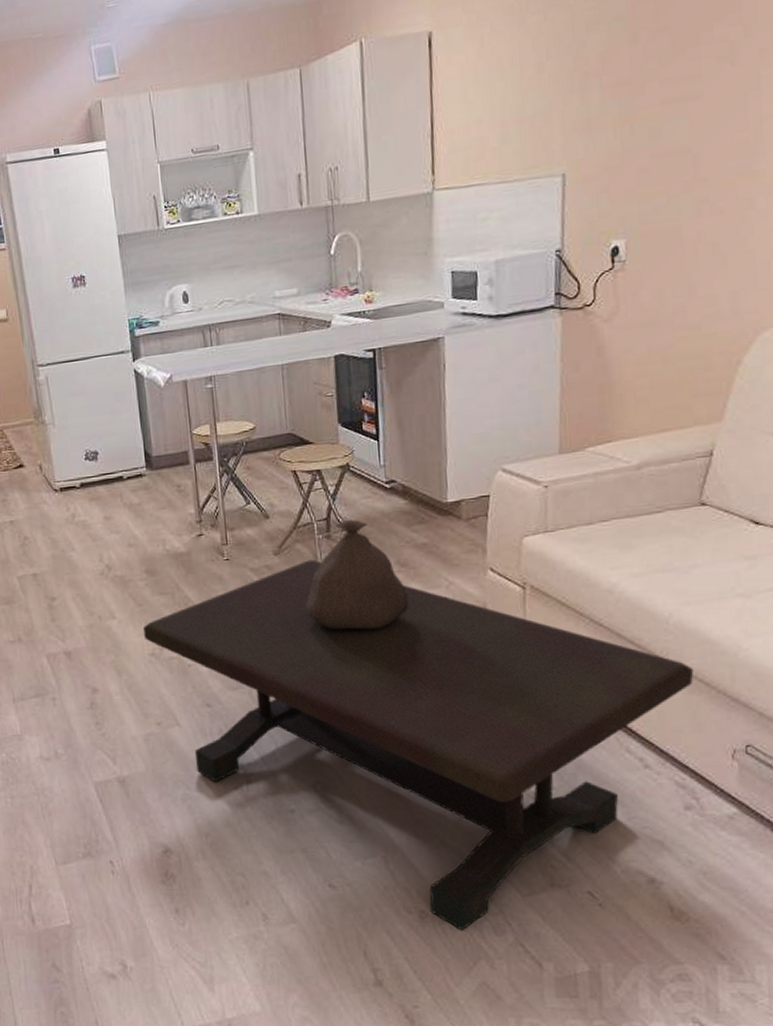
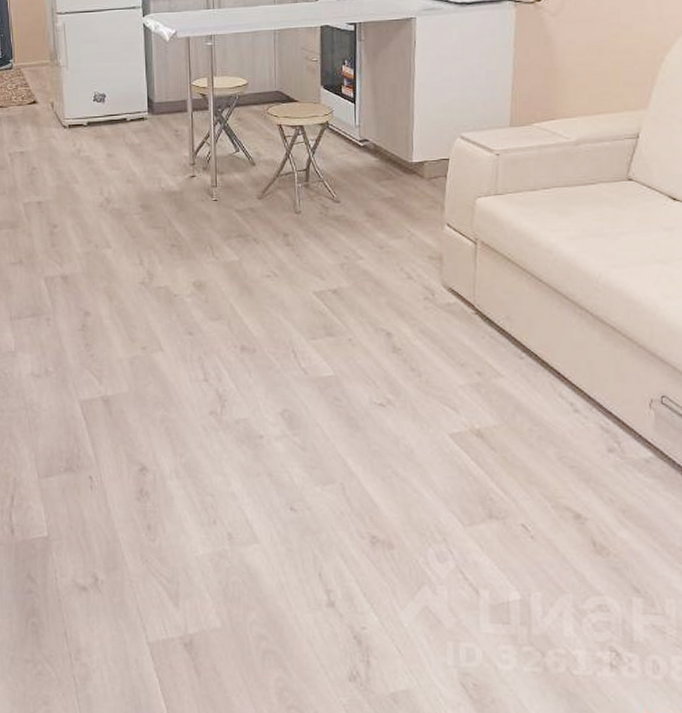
coffee table: present [143,559,694,930] -> none [136,205,619,556]
bag: present [305,519,409,630] -> none [283,171,374,273]

